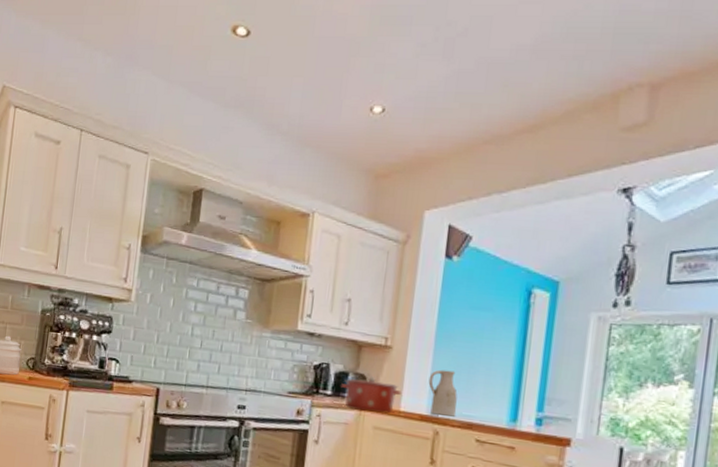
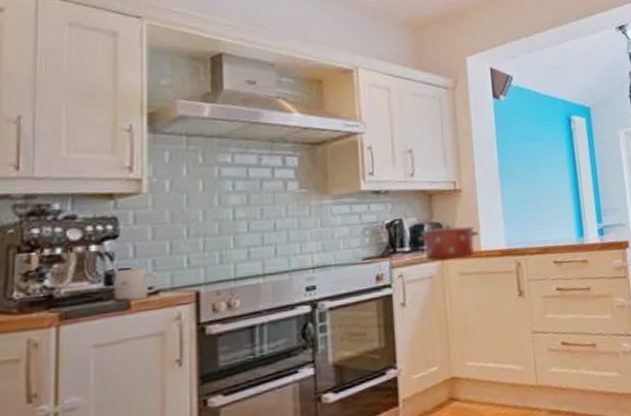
mug: none [103,358,135,386] -> present [114,268,160,304]
ceramic pitcher: present [428,369,458,417] -> none [501,202,533,247]

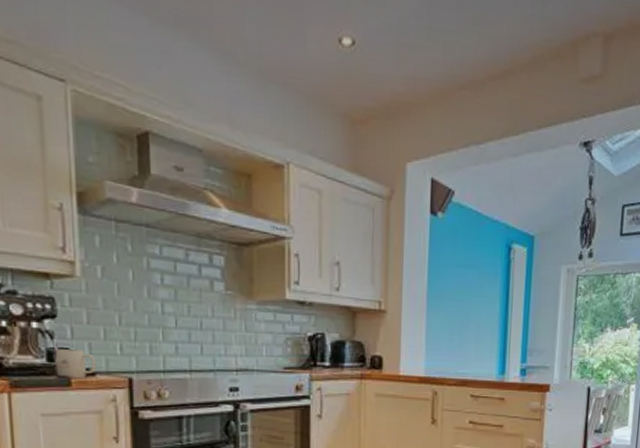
casserole: present [418,223,479,261] -> none [339,343,399,381]

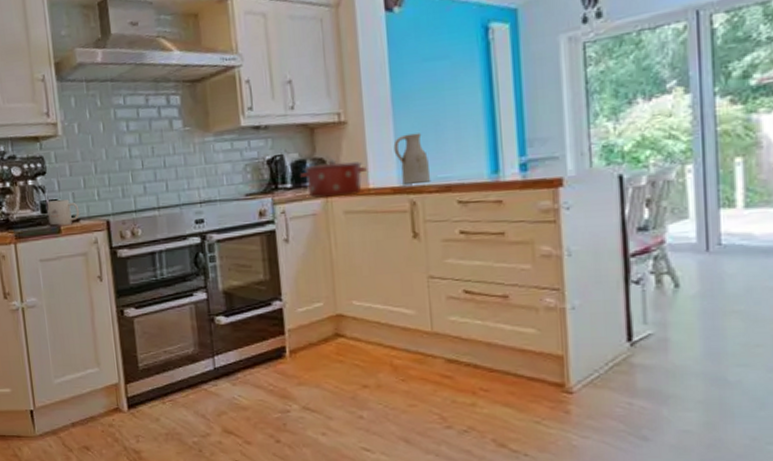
casserole: none [339,343,399,381] -> present [300,158,367,198]
ceramic pitcher: none [424,330,452,376] -> present [393,133,431,184]

